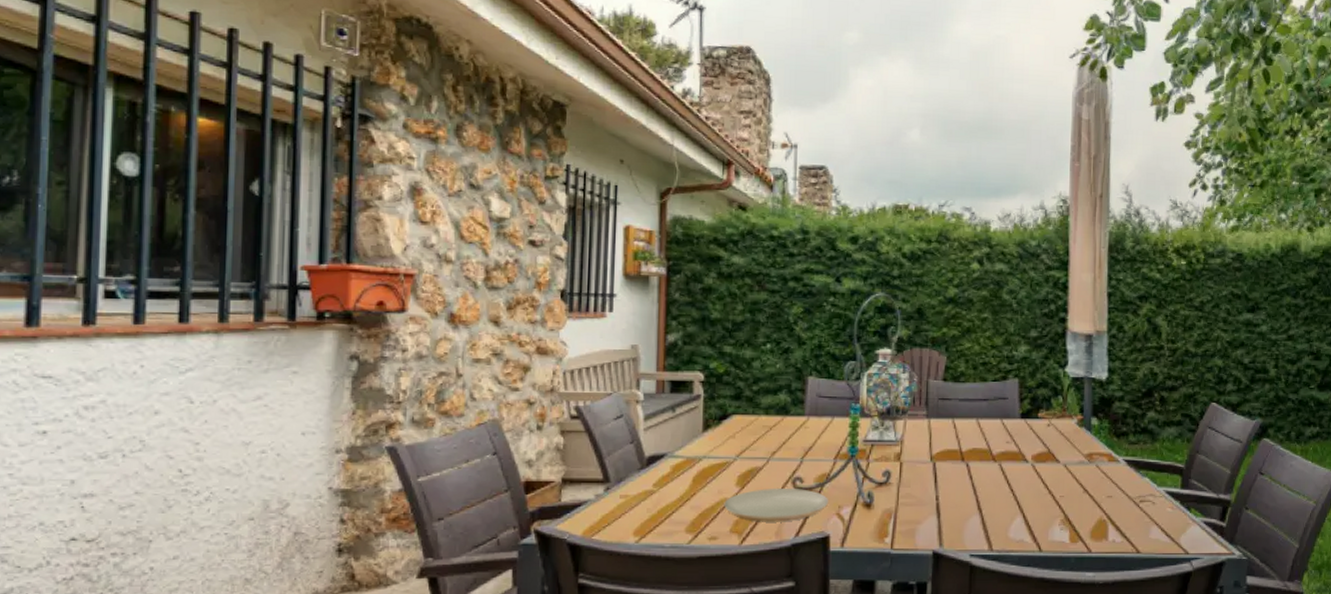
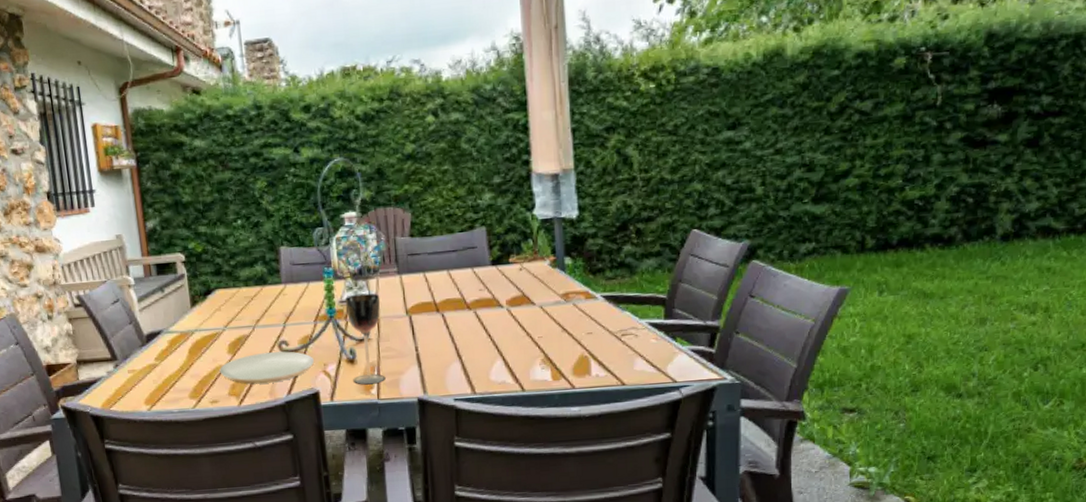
wineglass: none [867,434,906,532] -> present [345,293,386,385]

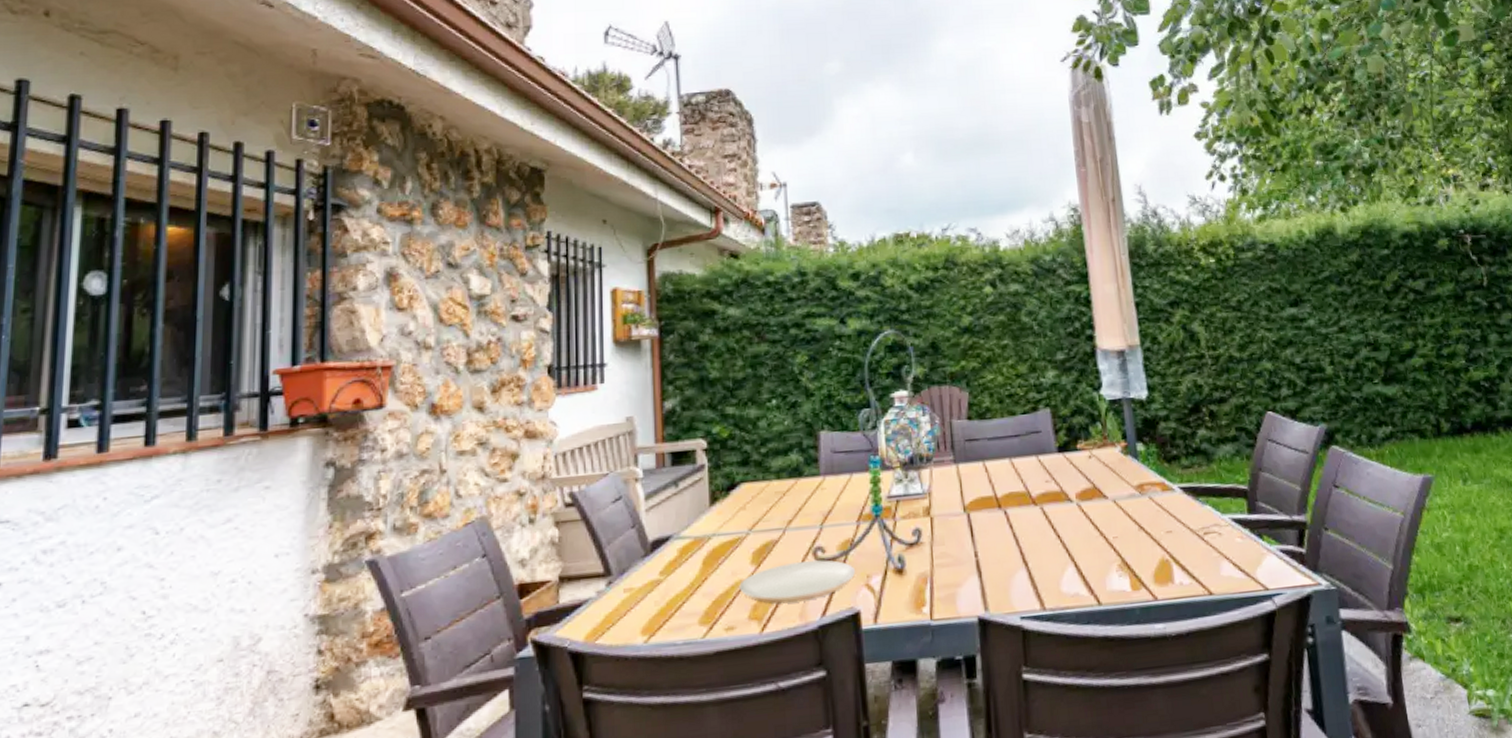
wineglass: present [345,293,386,385] -> none [893,486,940,602]

